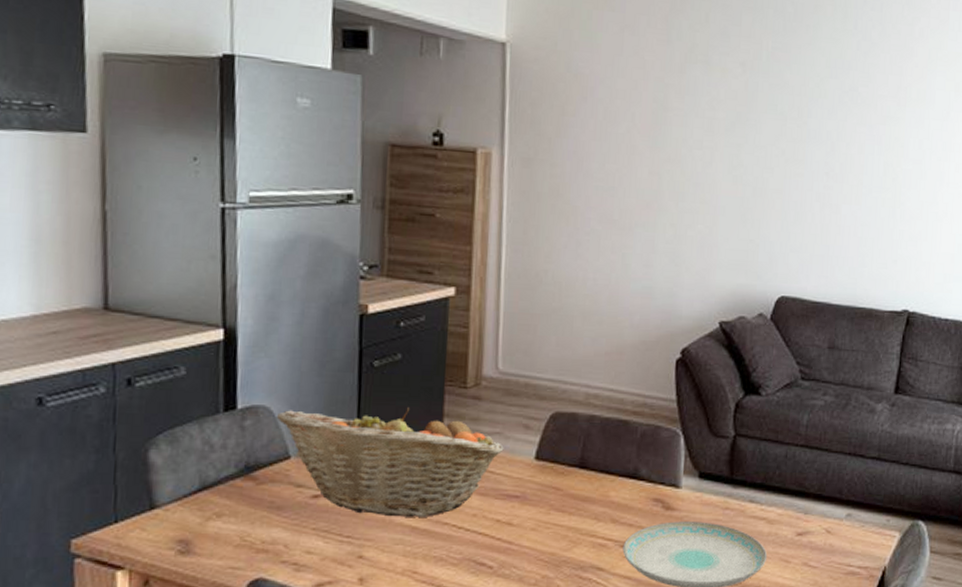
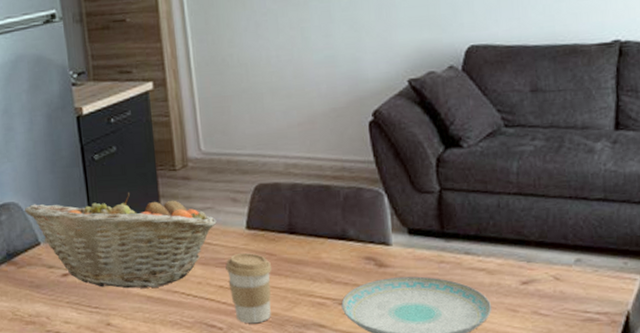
coffee cup: none [506,486,557,563] -> present [225,253,272,324]

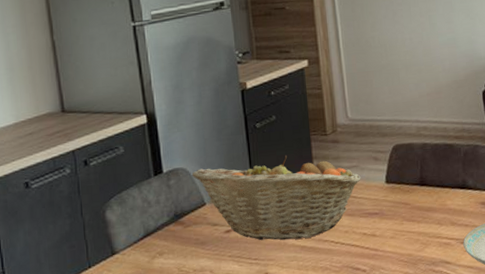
coffee cup: present [225,253,272,324] -> none [368,203,407,265]

